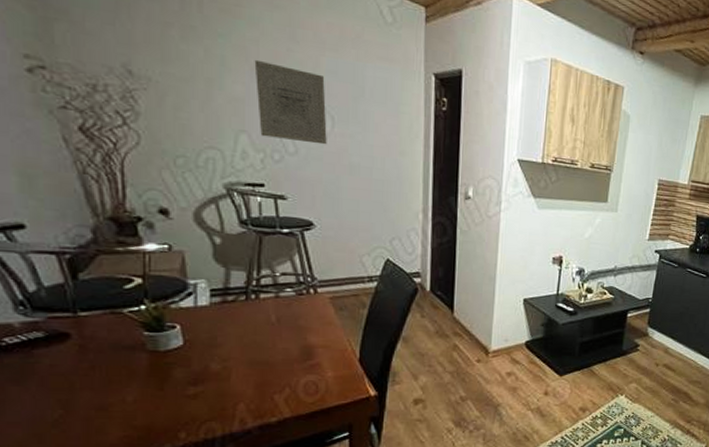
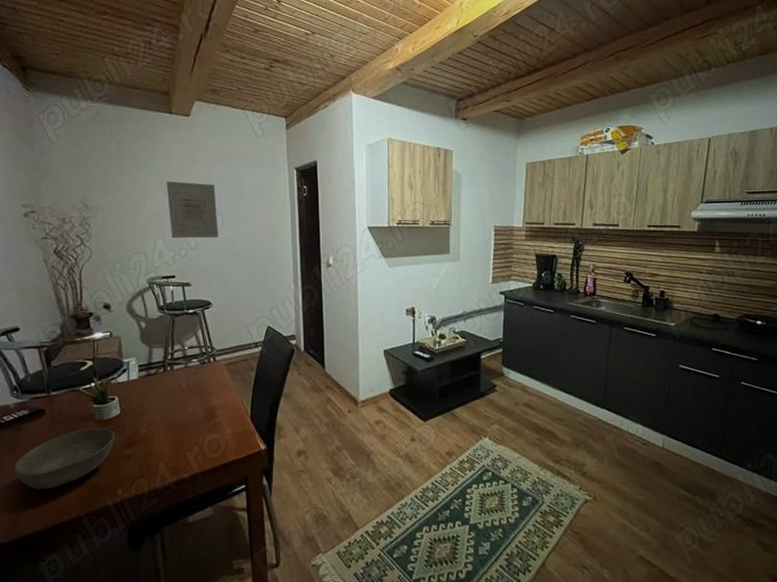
bowl: none [23,359,176,429] -> present [13,427,115,489]

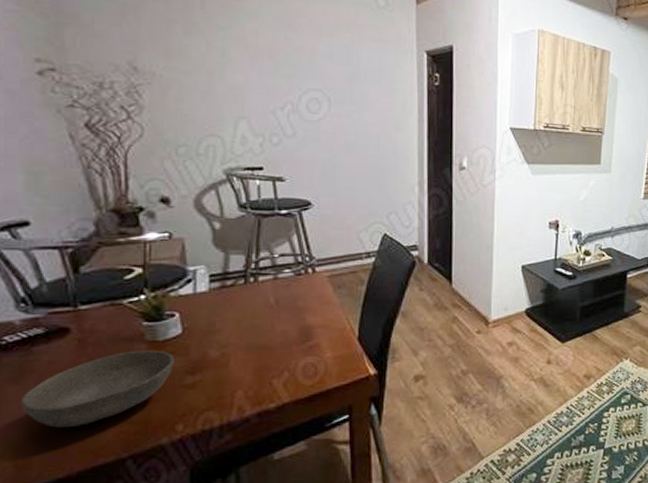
wall art: present [166,181,218,238] -> none [253,49,324,126]

